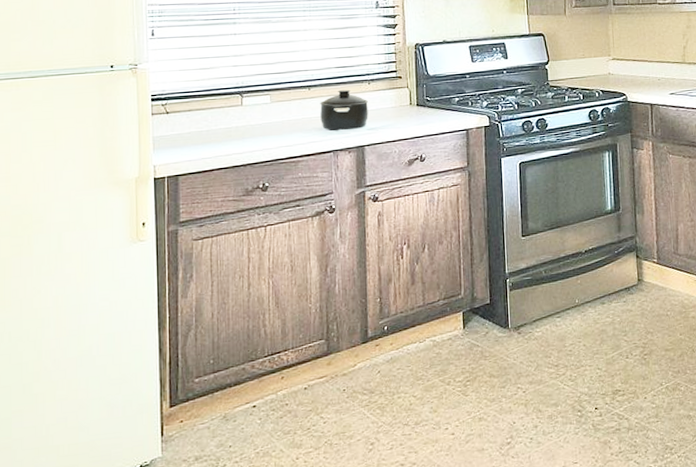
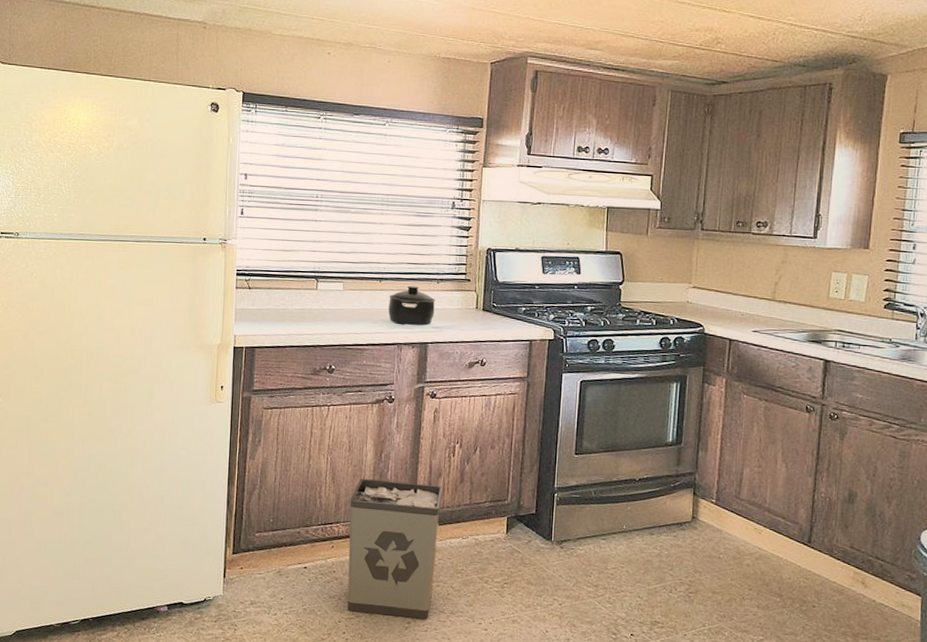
recycling bin: none [297,292,395,444] -> present [347,479,443,619]

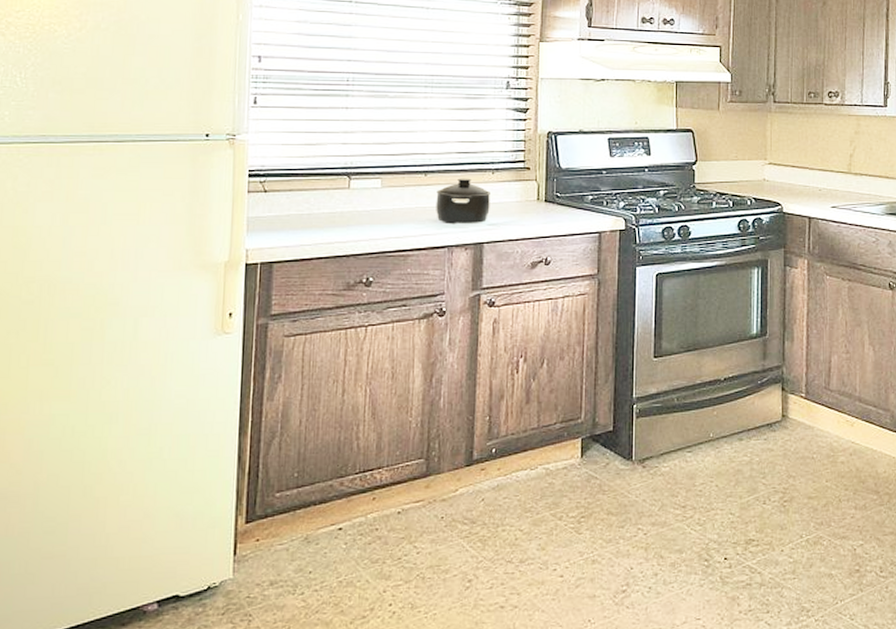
recycling bin: present [347,479,443,619] -> none [393,409,506,577]

